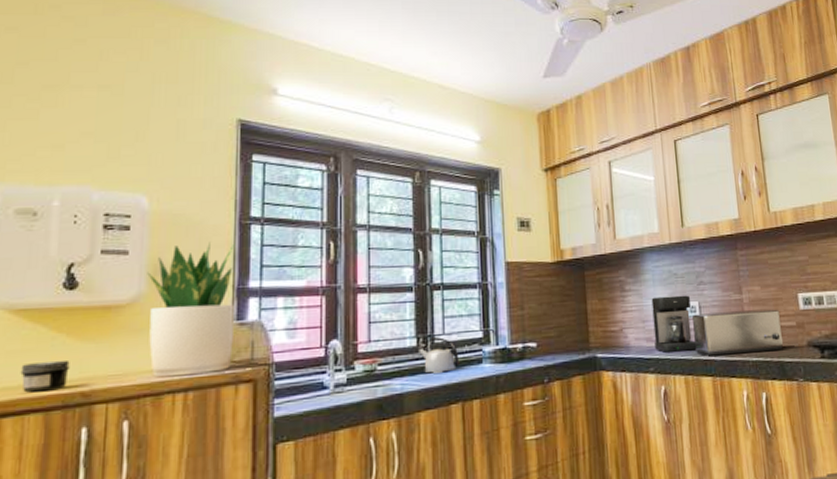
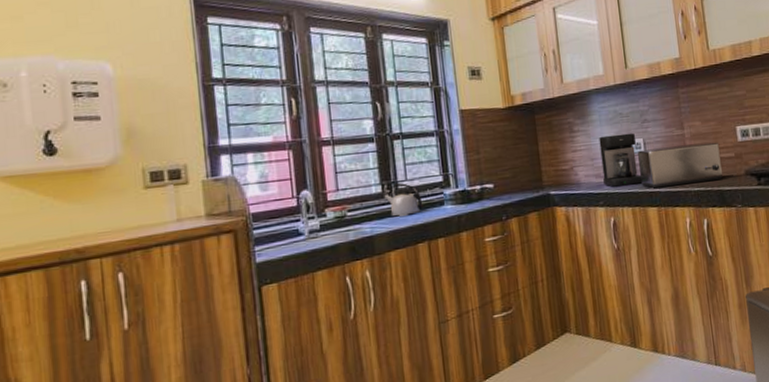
jar: present [20,359,70,393] -> none [15,220,61,252]
planter: present [147,241,236,378] -> none [121,103,211,233]

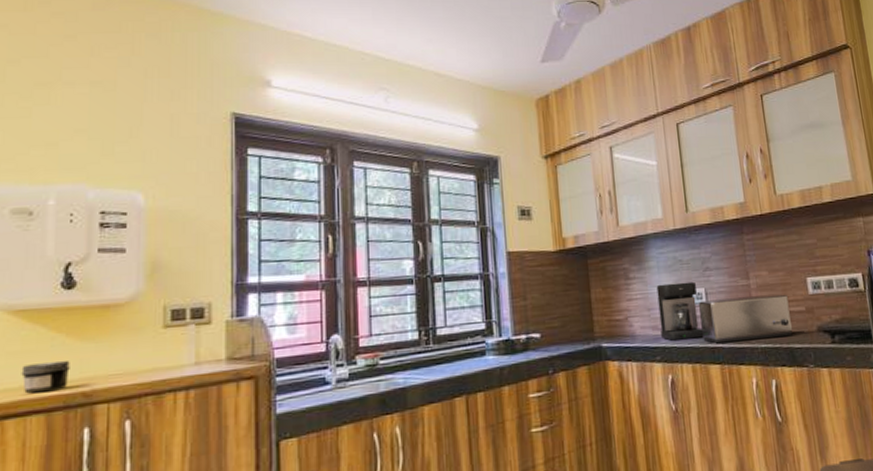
jar: none [15,220,61,252] -> present [21,360,70,394]
kettle: present [384,182,423,218] -> none [421,329,463,368]

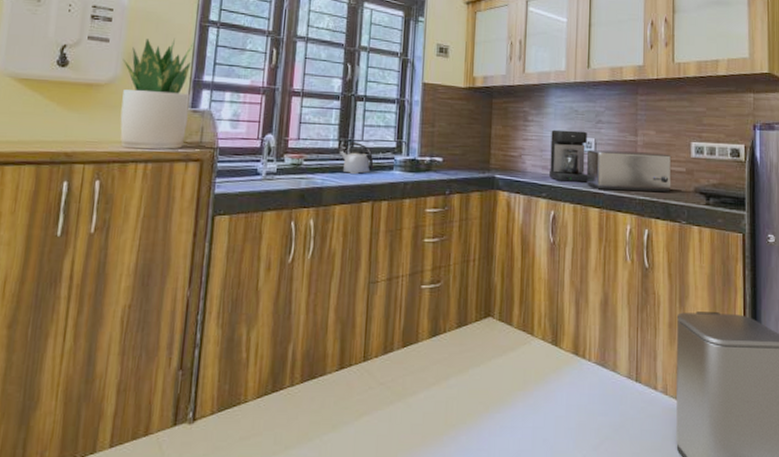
jar: present [21,360,70,394] -> none [20,123,58,148]
planter: none [145,237,233,377] -> present [120,38,195,150]
kettle: none [421,329,463,368] -> present [339,141,374,175]

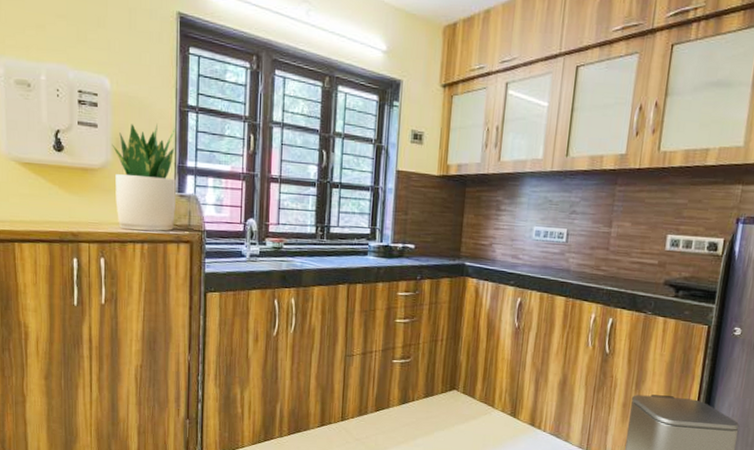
kettle: present [339,141,374,175] -> none [317,227,349,259]
coffee maker: present [549,129,588,182] -> none [518,219,560,272]
toaster: present [587,150,672,193] -> none [555,240,645,284]

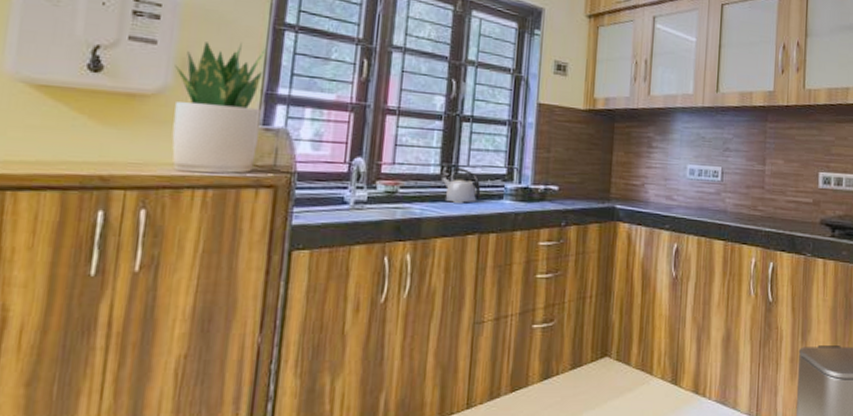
kettle: none [317,227,349,259] -> present [441,167,481,205]

